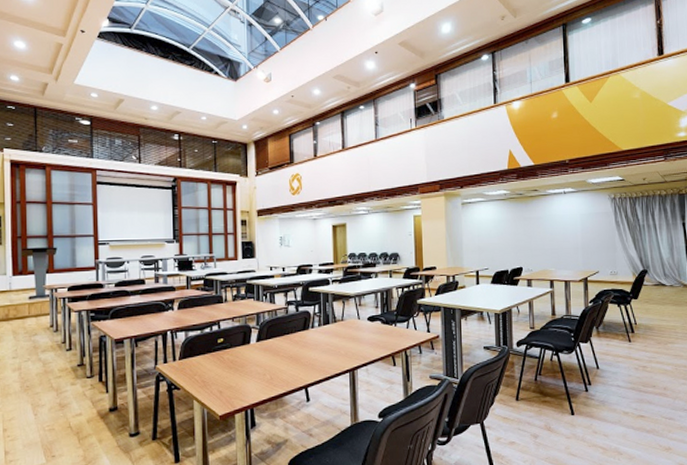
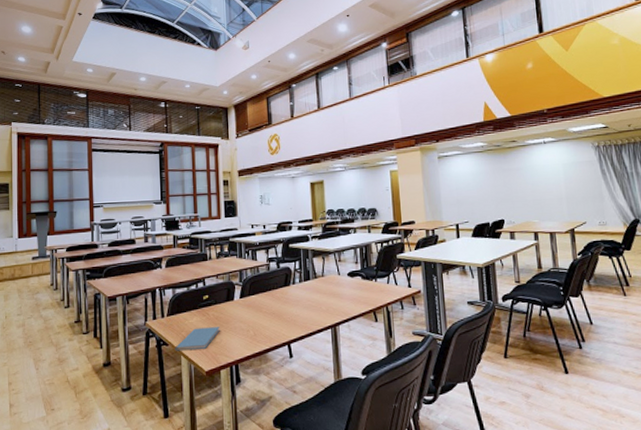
book: none [187,371,235,396] -> present [175,327,220,351]

